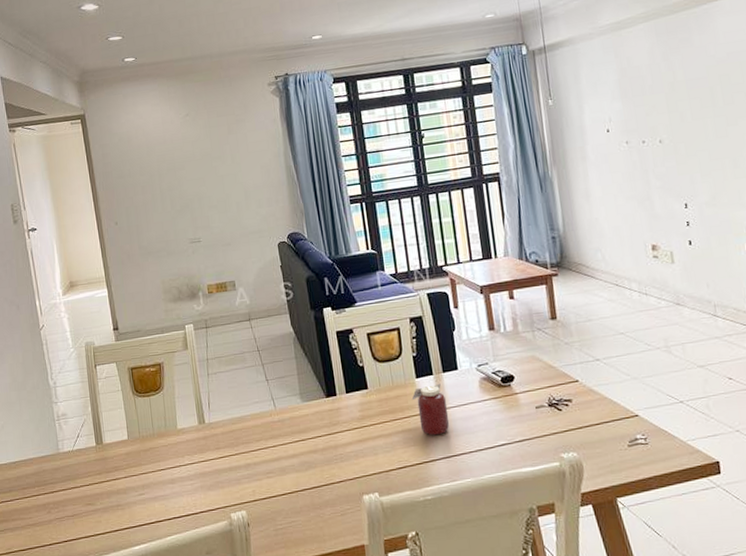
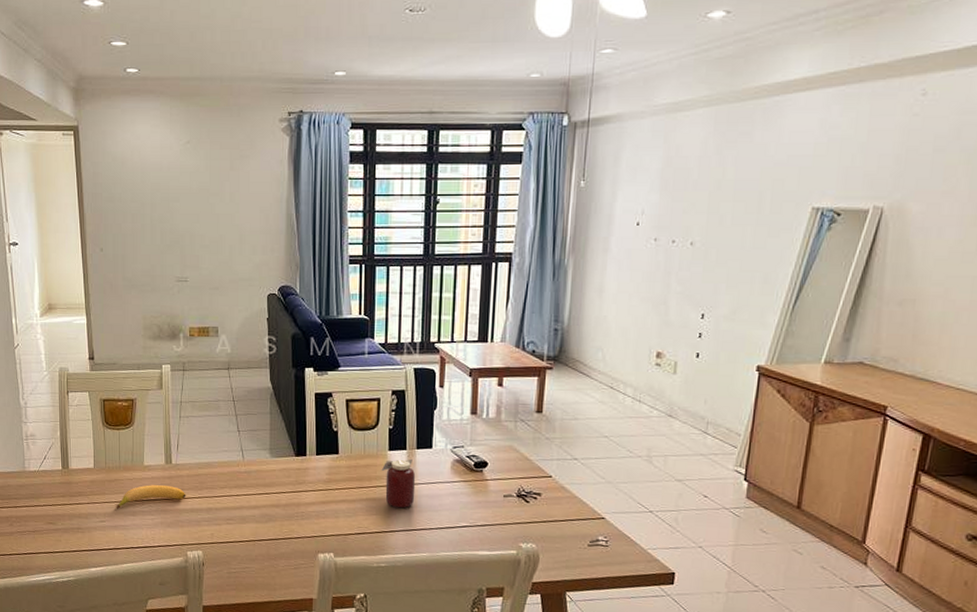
banana: none [153,446,223,478] -> present [116,485,186,509]

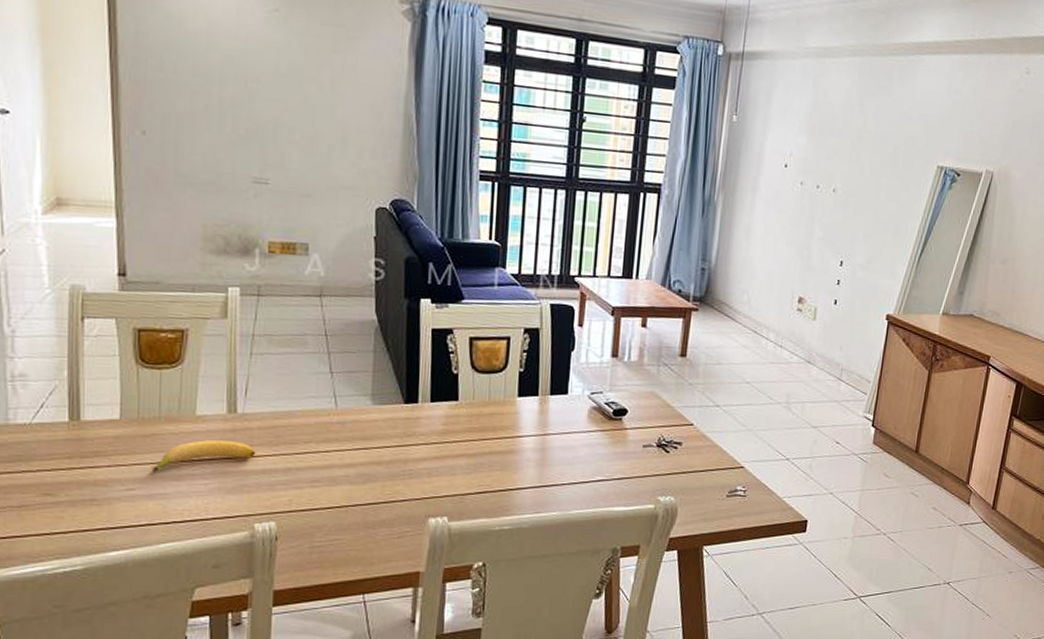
jar: present [381,458,416,509] -> none [508,405,548,462]

